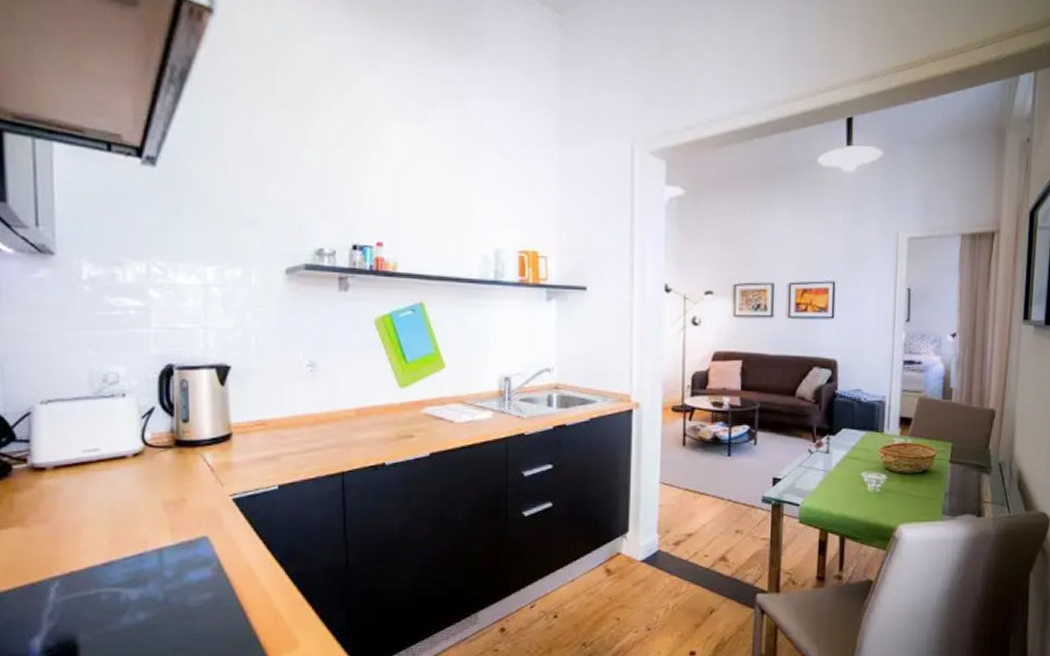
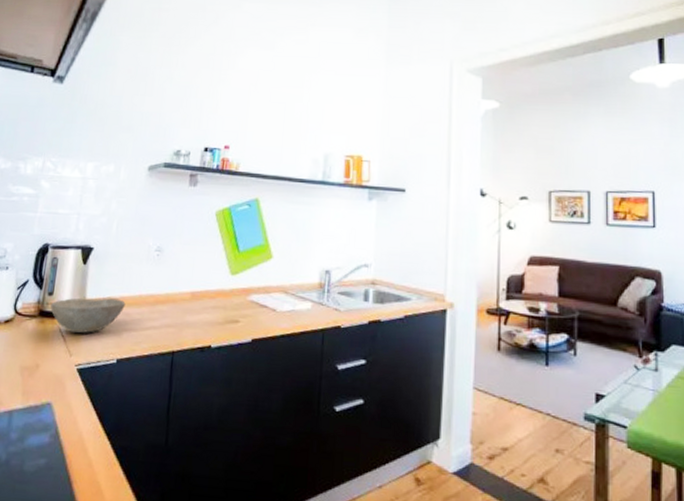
bowl: none [188,421,280,462] -> present [50,297,126,334]

